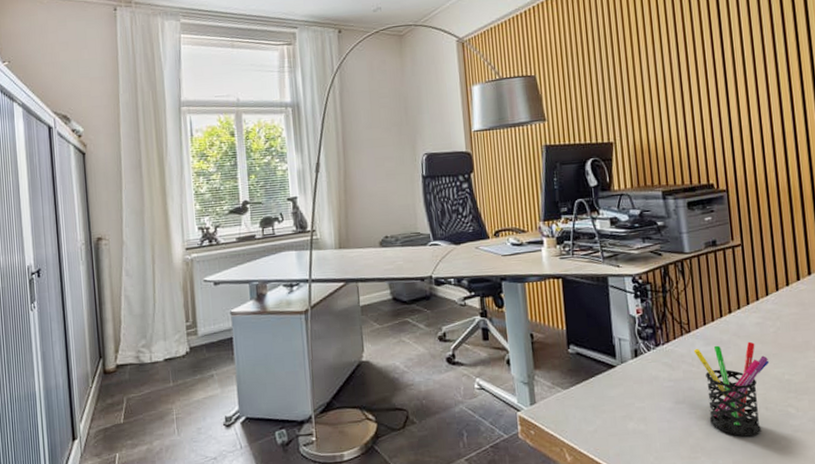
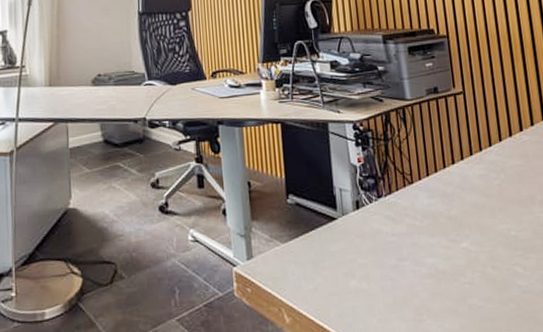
pen holder: present [693,341,770,437] -> none [416,194,495,298]

